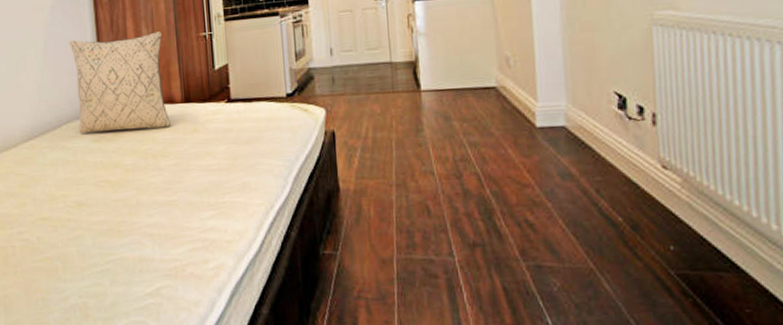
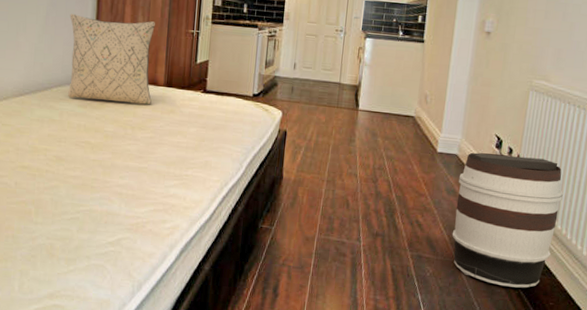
barrel: none [573,113,734,294] -> present [452,152,563,288]

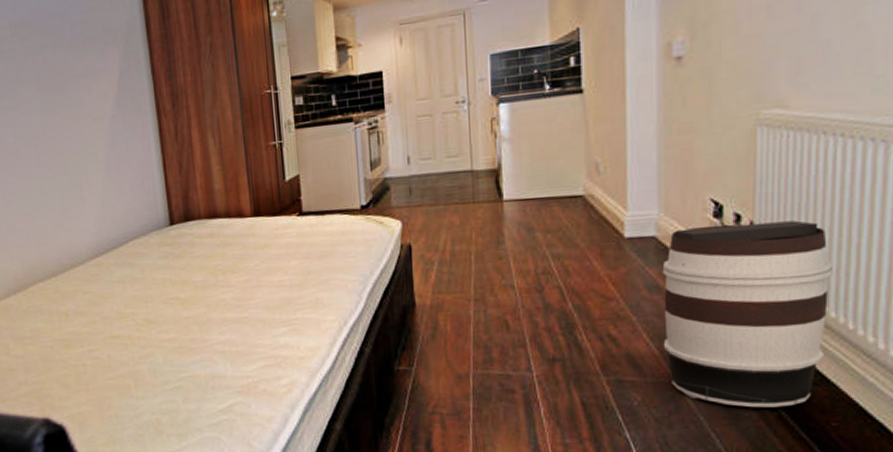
pillow: present [68,13,155,105] -> none [132,141,240,250]

